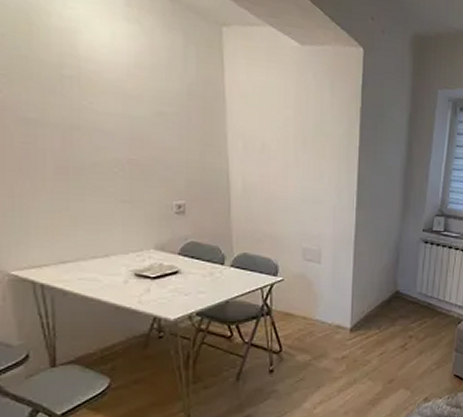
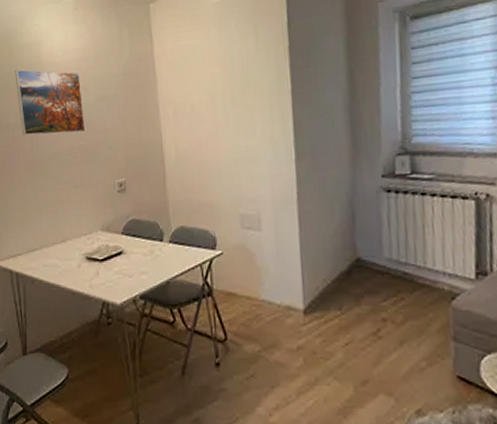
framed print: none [37,54,138,146] -> present [15,69,86,136]

